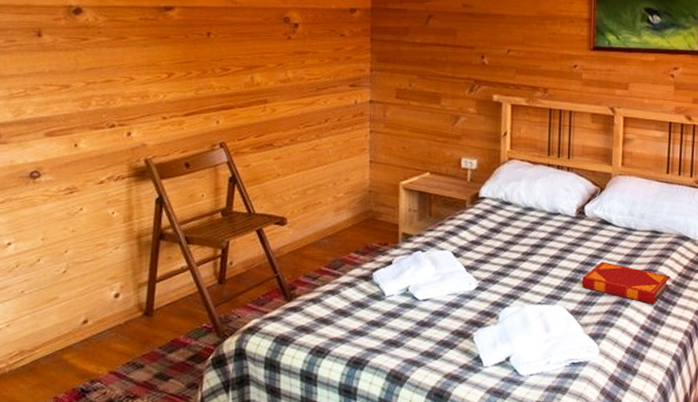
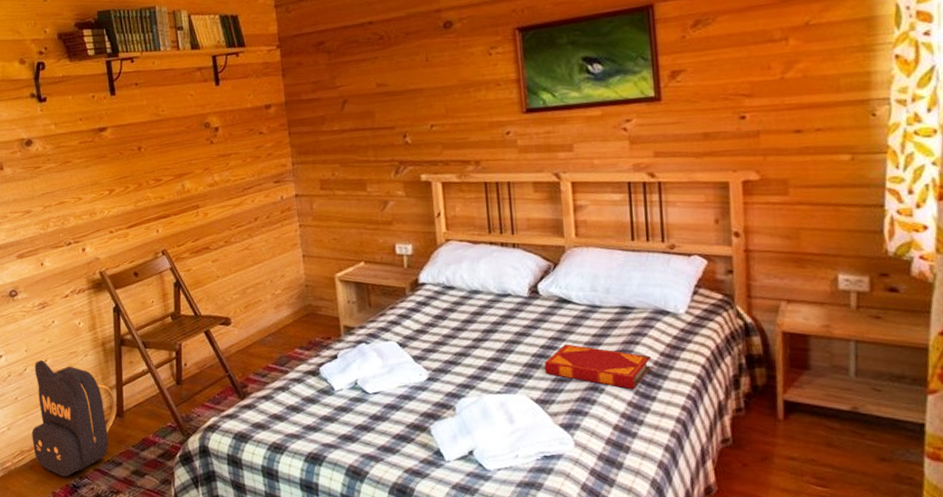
backpack: none [36,250,145,381] -> present [31,359,117,477]

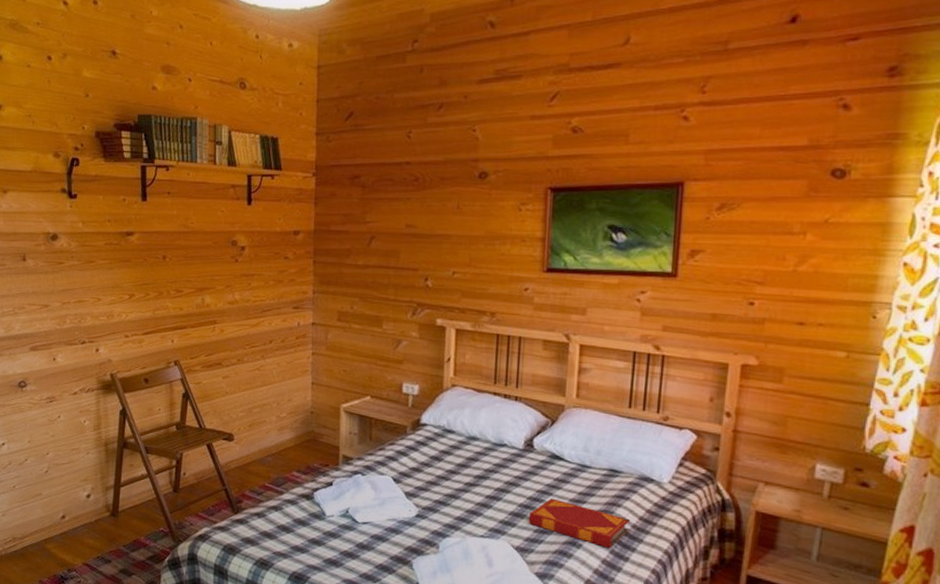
backpack: present [31,359,117,477] -> none [25,452,112,568]

